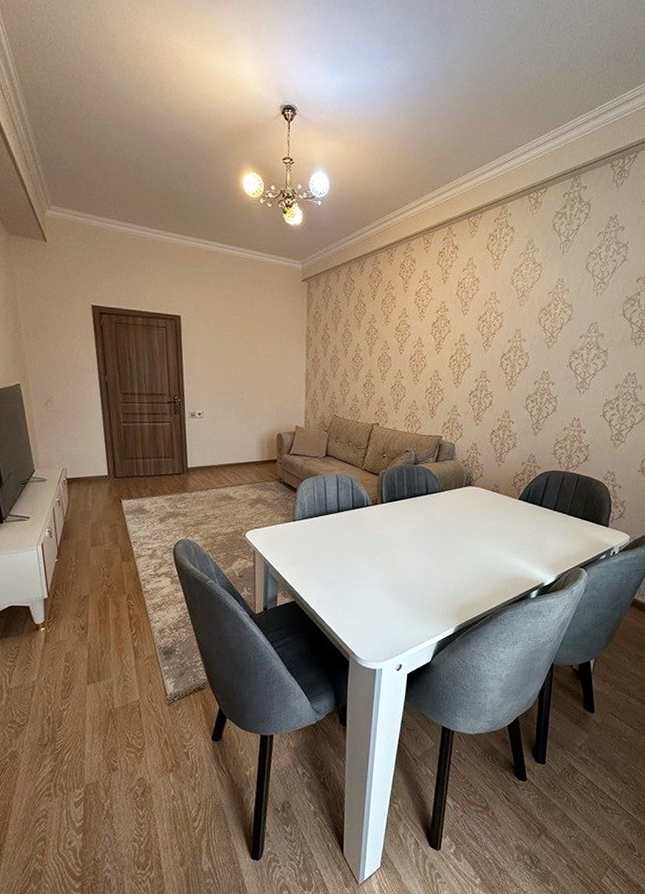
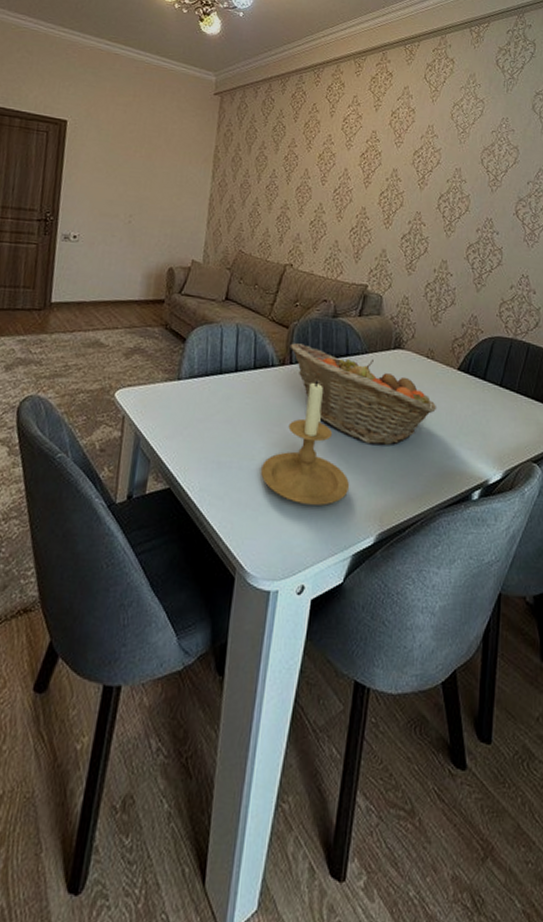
candle holder: none [364,515,434,608] -> present [261,381,350,506]
fruit basket: none [380,487,502,562] -> present [290,343,437,446]

